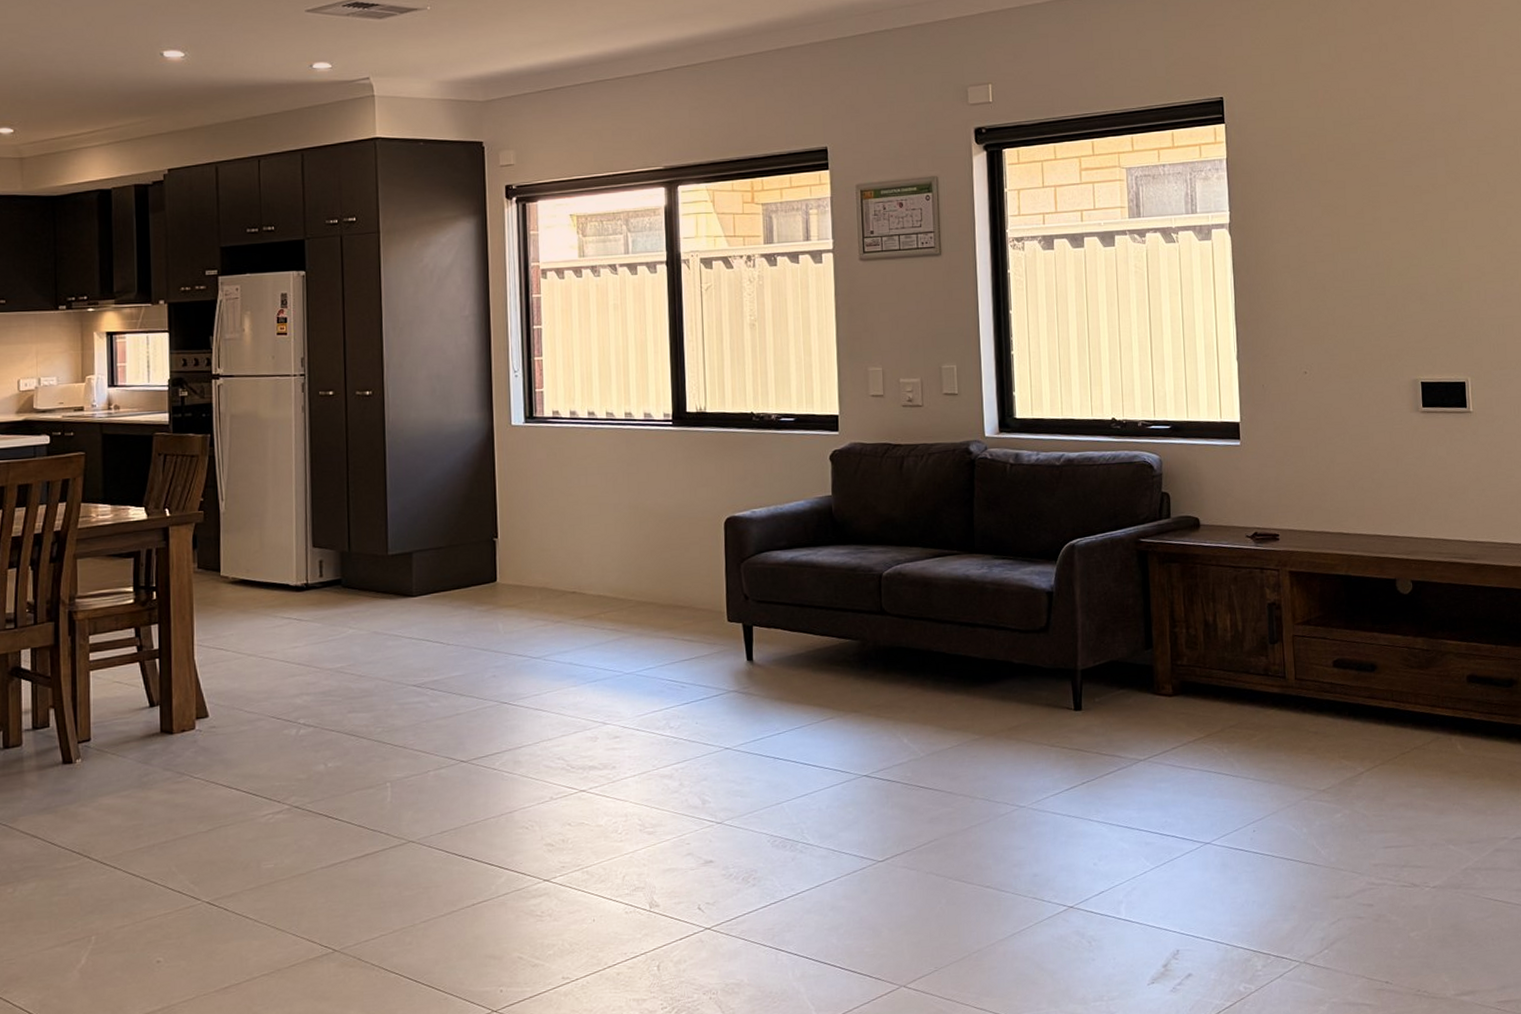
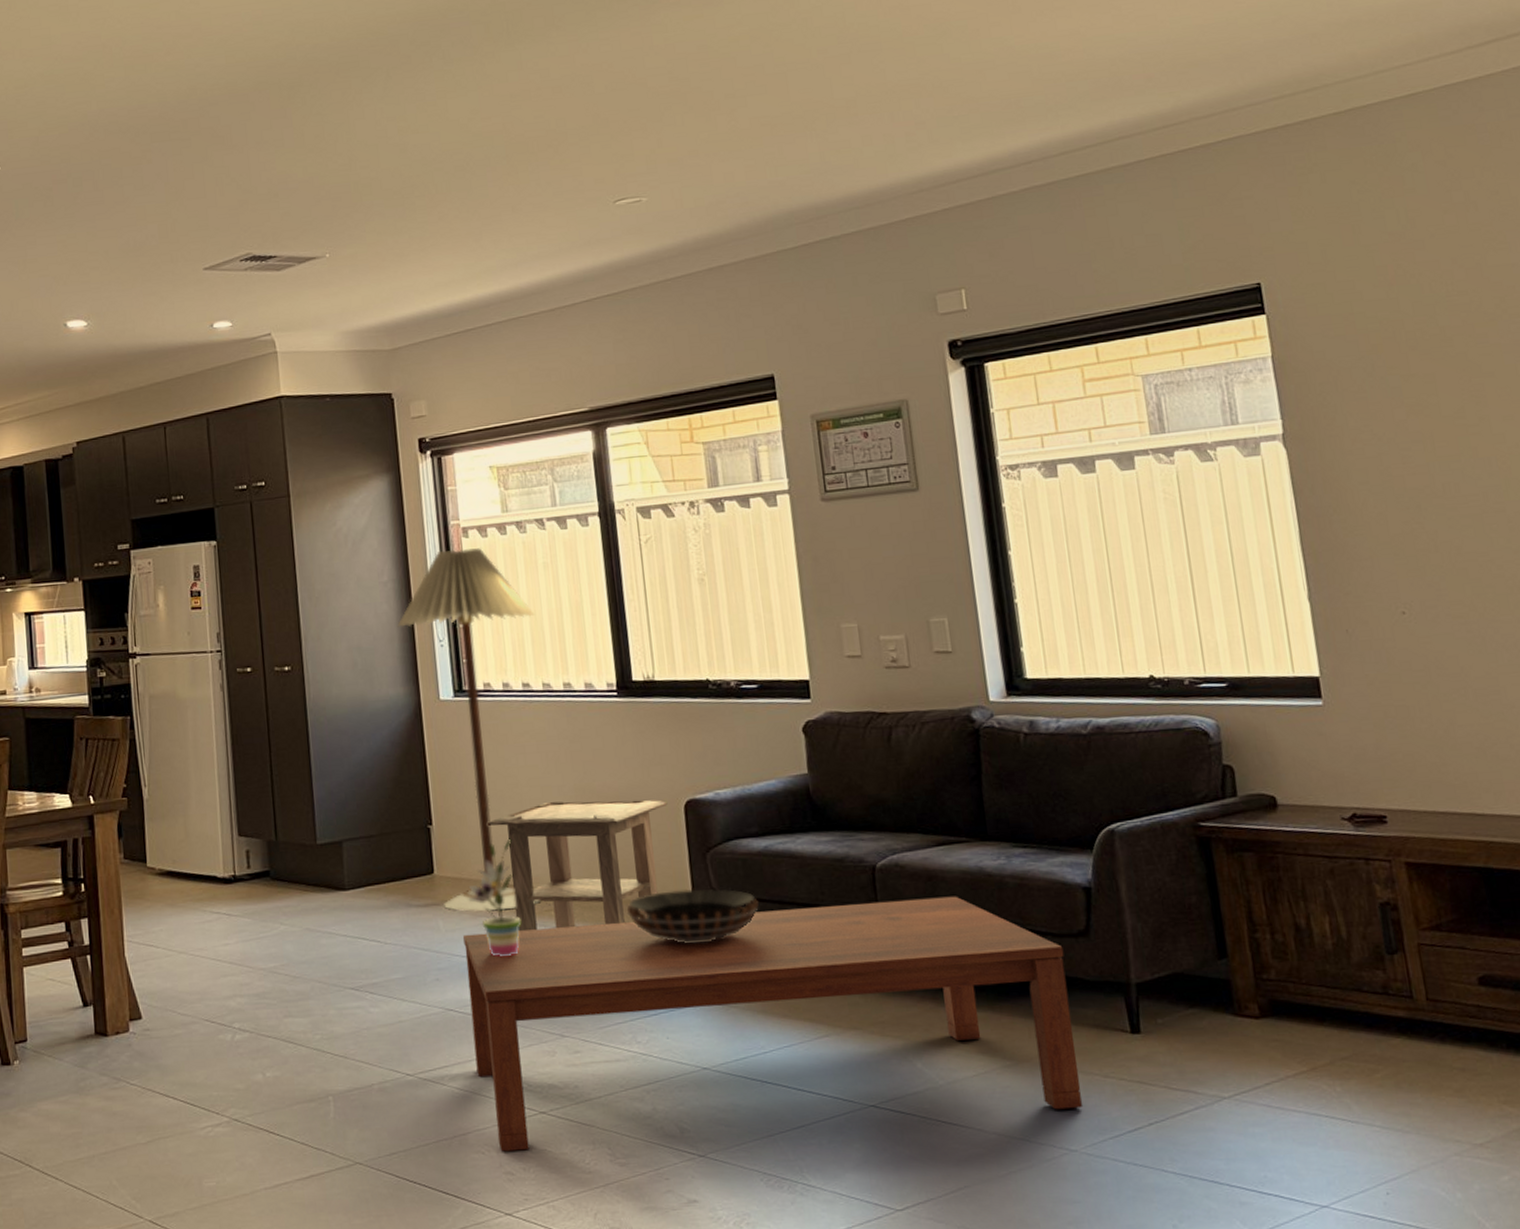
floor lamp: none [476,288,603,616] -> present [397,548,539,912]
coffee table: none [520,599,1033,826] -> present [463,896,1083,1152]
potted plant: none [525,550,574,655] -> present [467,838,522,956]
side table: none [549,517,710,633] -> present [488,800,668,932]
decorative bowl: none [669,594,782,642] -> present [627,889,758,944]

